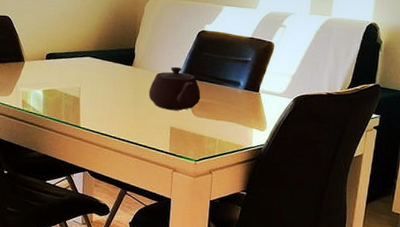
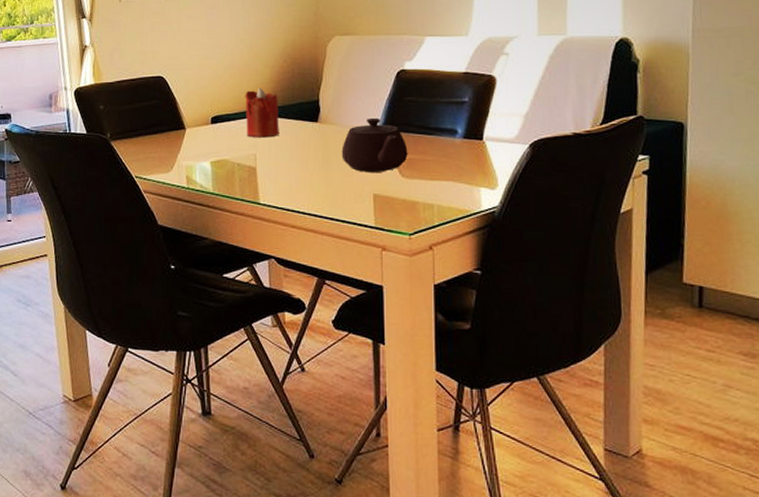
candle: none [74,33,102,75] -> present [245,88,279,138]

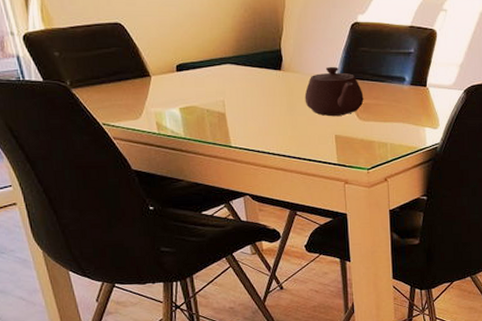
candle: present [245,88,279,138] -> none [208,36,245,85]

